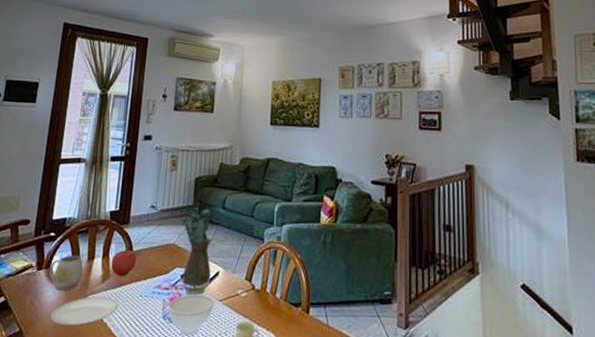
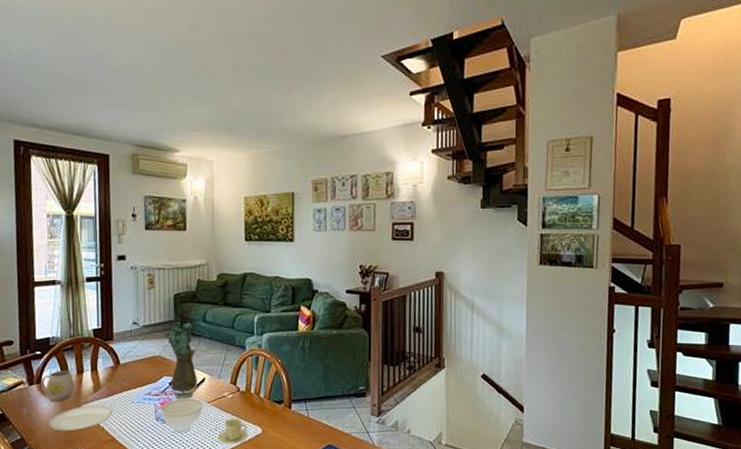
fruit: present [111,249,137,277] -> none [100,363,125,387]

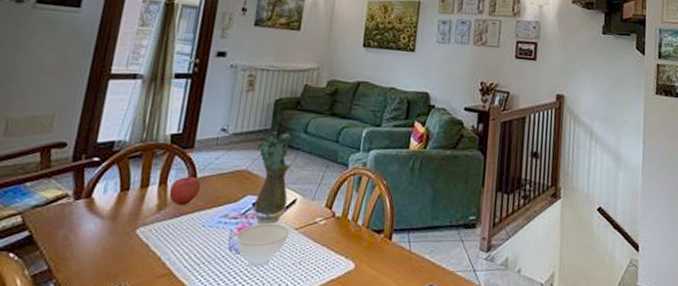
mug: present [40,370,75,402] -> none [89,182,135,223]
plate: present [48,405,113,432] -> none [89,227,177,262]
fruit: none [100,363,125,387] -> present [168,176,202,206]
cup and saucer: present [217,418,248,444] -> none [300,250,338,283]

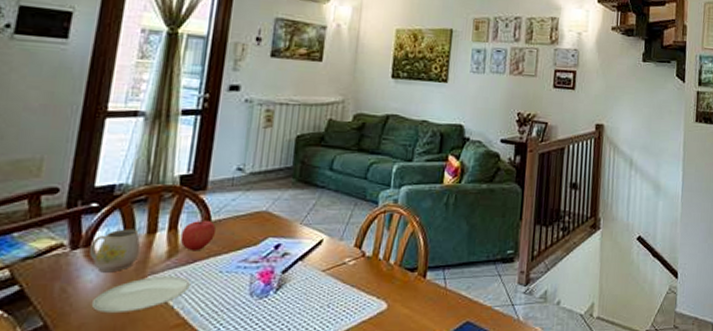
mug: none [89,182,135,223] -> present [88,229,141,273]
plate: none [89,227,177,262] -> present [91,276,191,314]
bowl: present [235,222,290,267] -> none [257,264,317,312]
vase: present [254,129,292,225] -> none [276,167,316,267]

